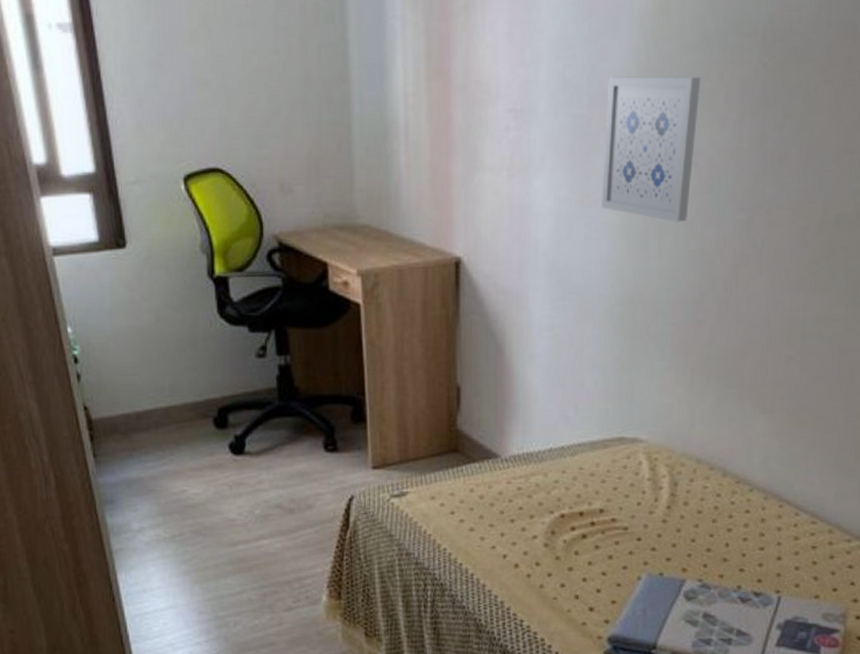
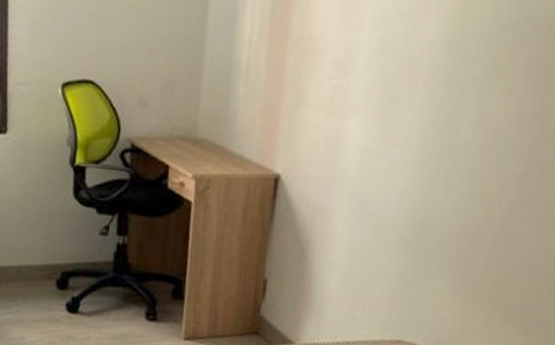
wall art: present [601,76,701,223] -> none [401,46,495,169]

